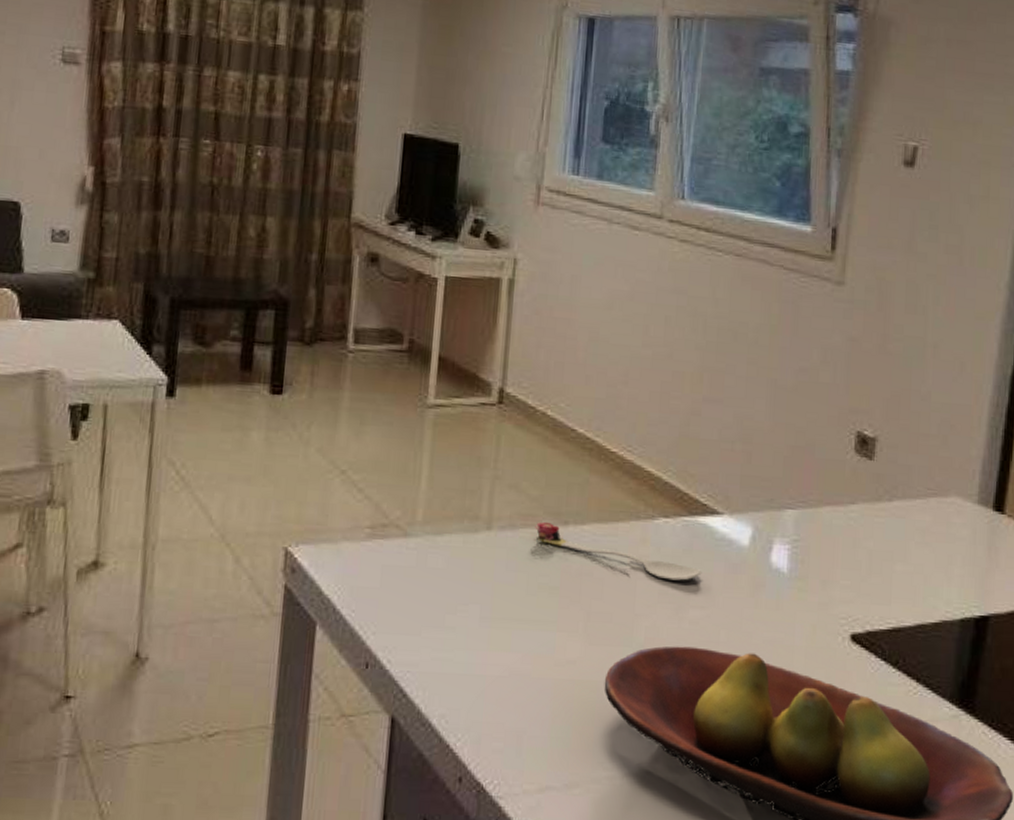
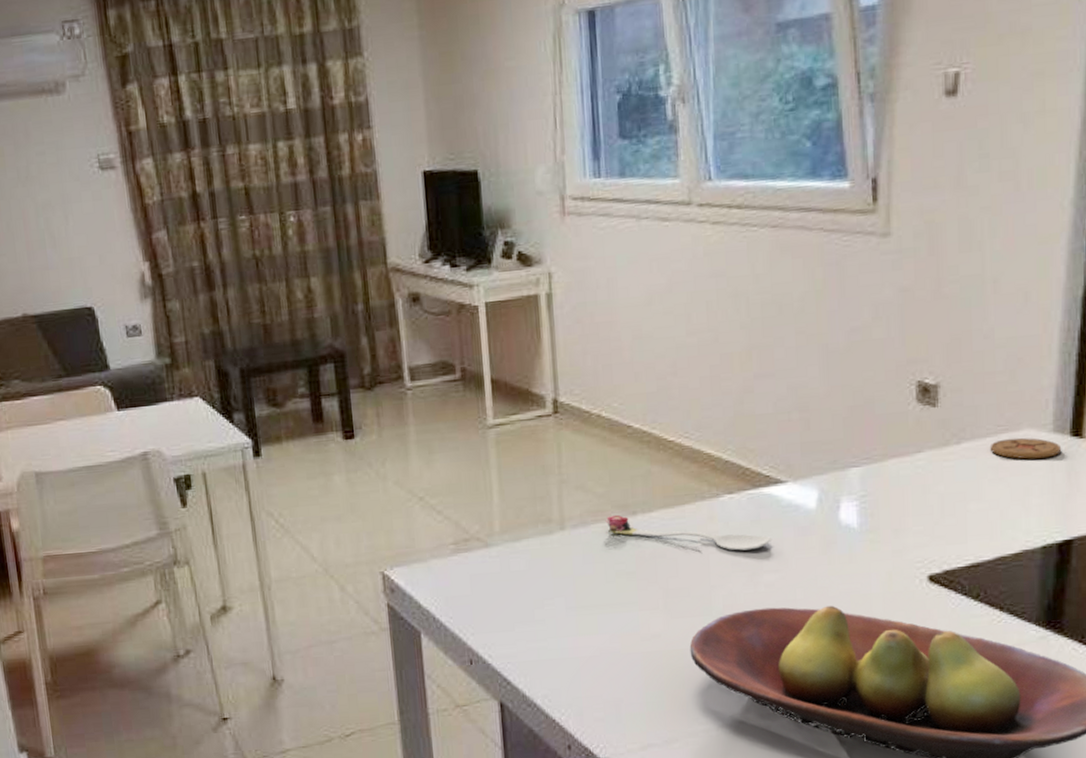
coaster: none [919,503,985,529] -> present [989,437,1062,460]

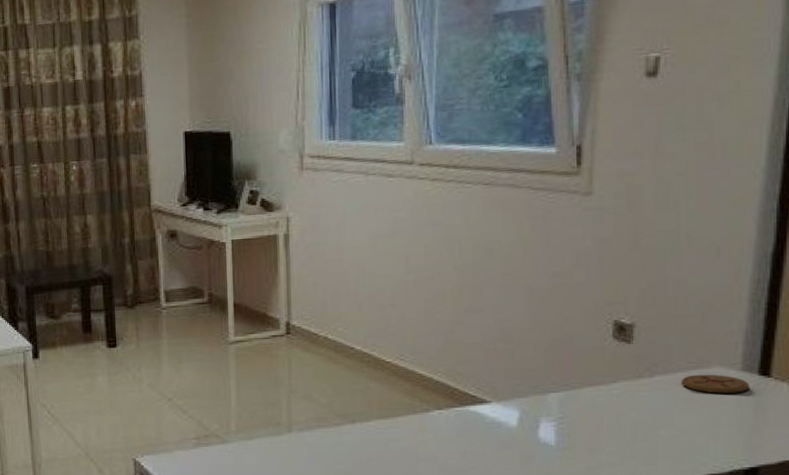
spoon: present [605,514,772,551] -> none [327,422,476,459]

